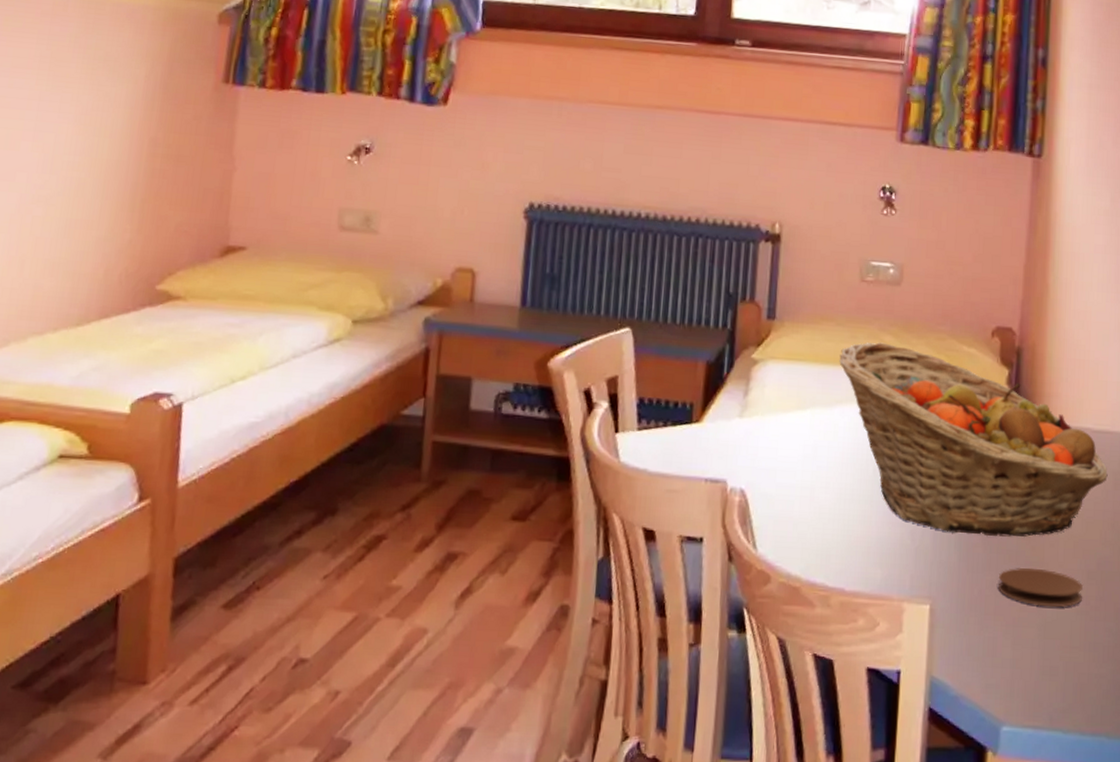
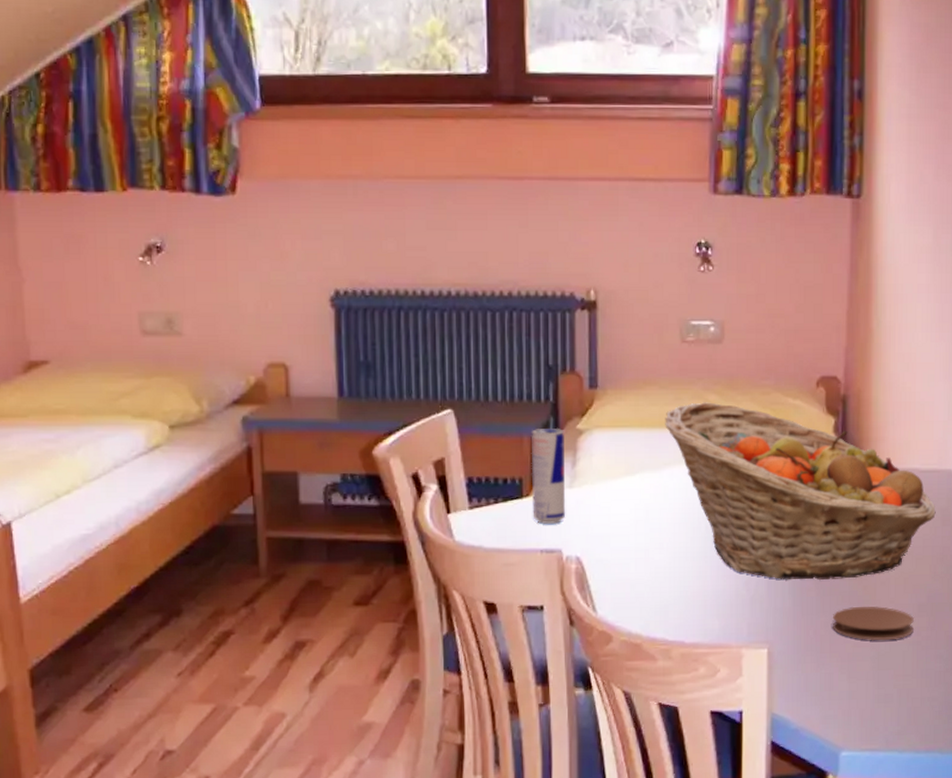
beverage can: none [700,355,739,454] -> present [531,427,566,525]

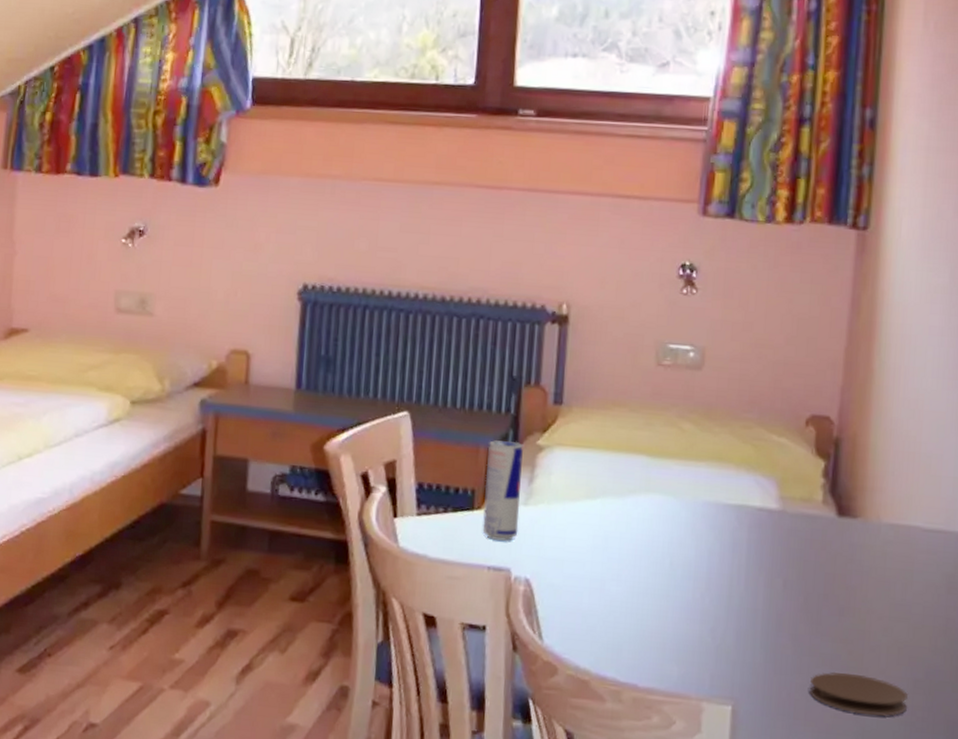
fruit basket: present [665,402,936,581] -> none [632,430,940,640]

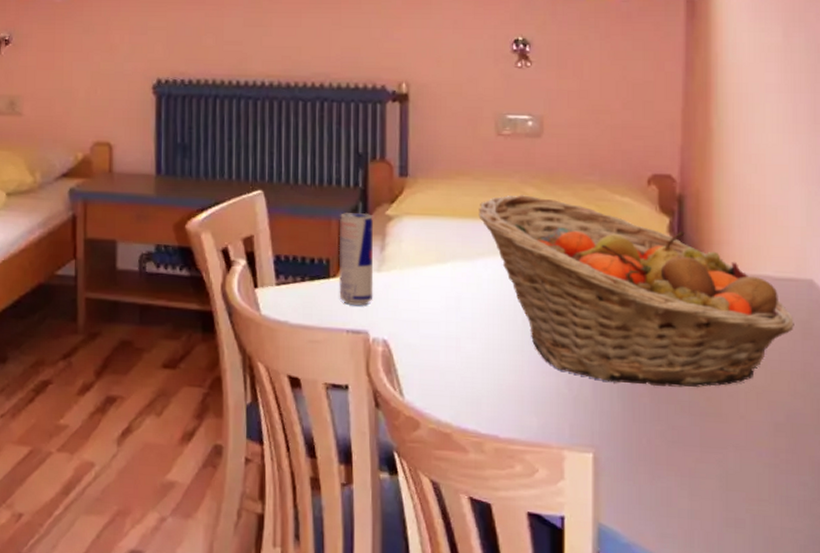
fruit basket: none [632,430,940,640] -> present [479,195,794,387]
coaster: present [810,671,908,716] -> none [670,417,770,459]

